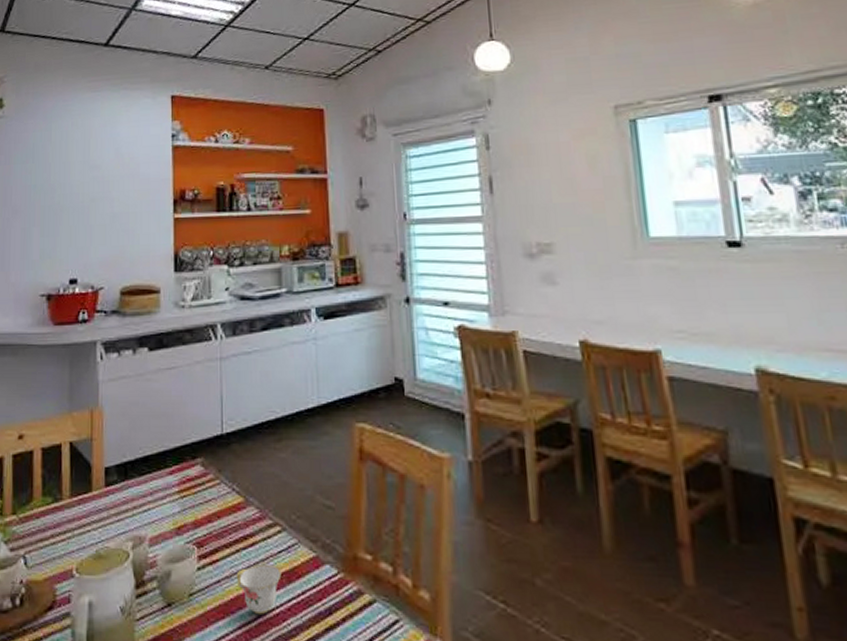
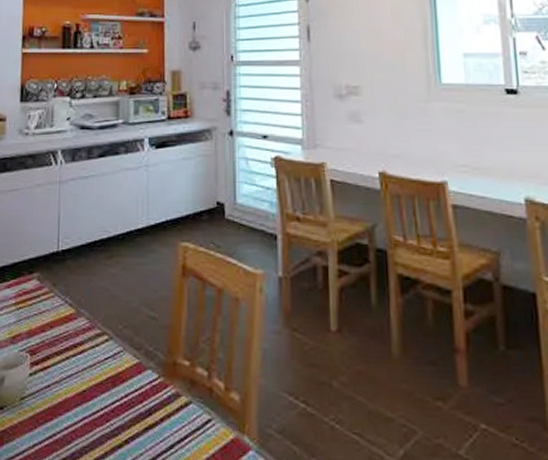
teacup: present [236,563,282,614] -> none [65,369,107,415]

